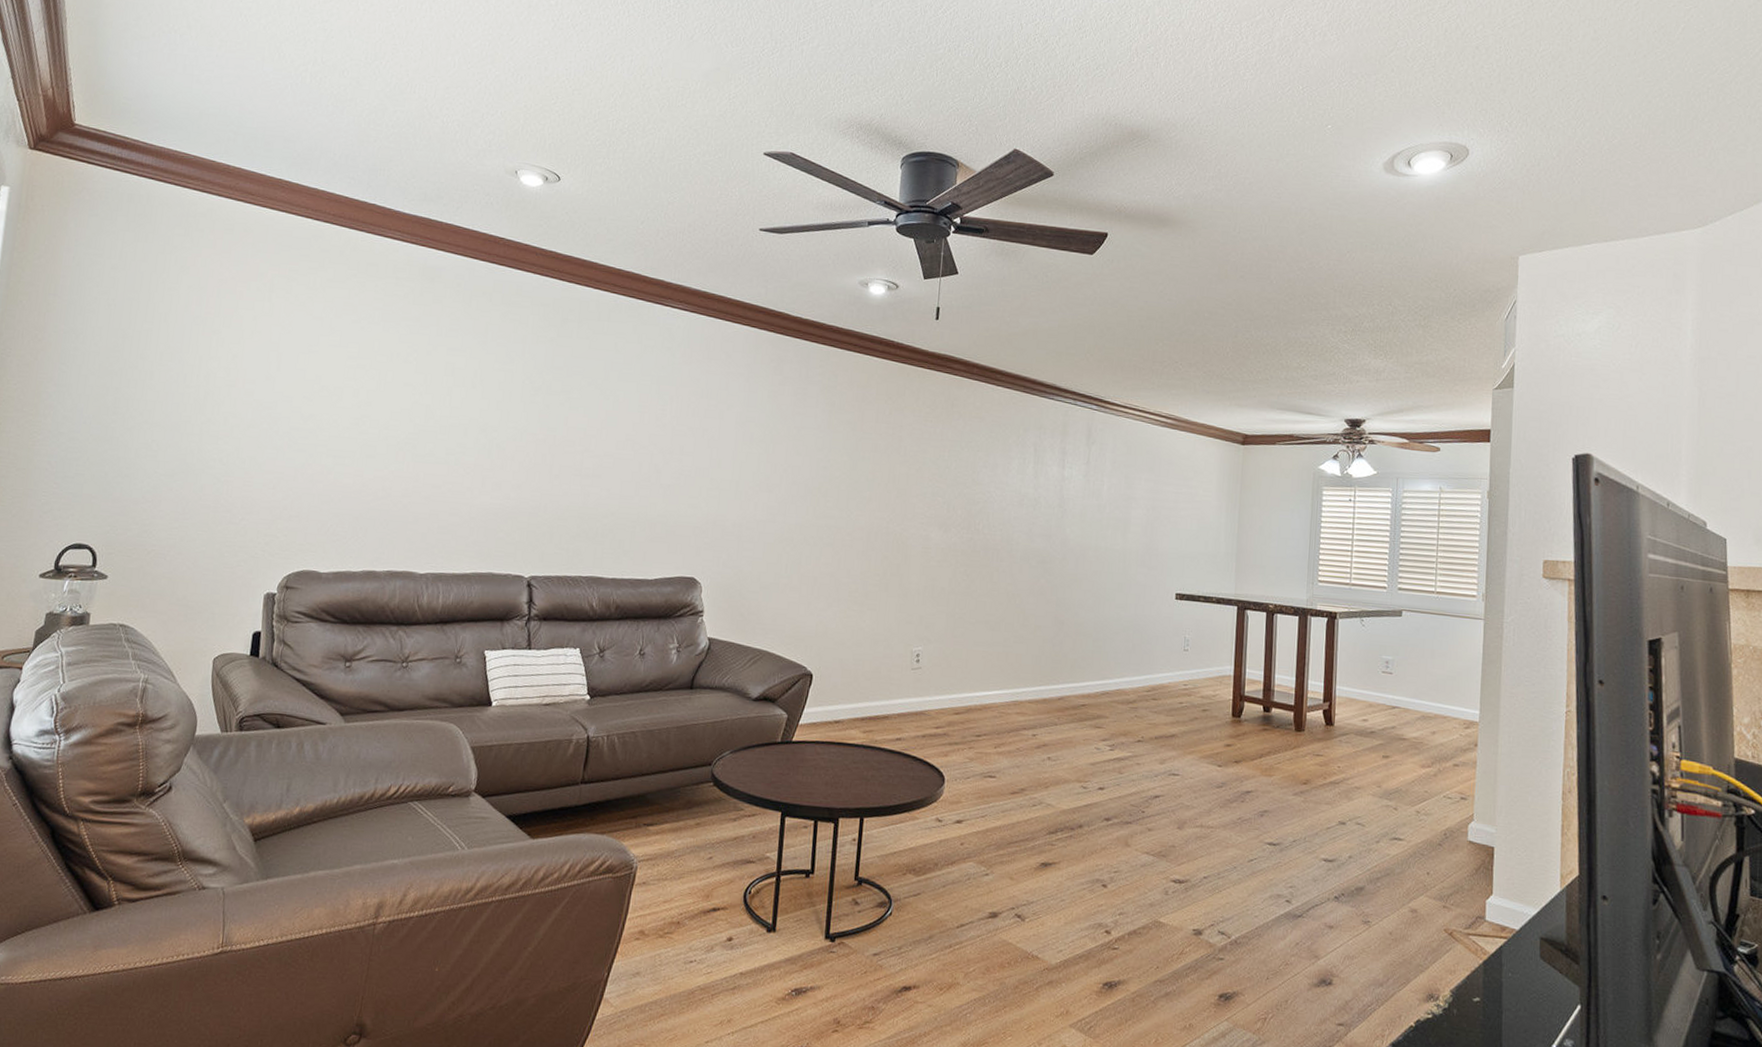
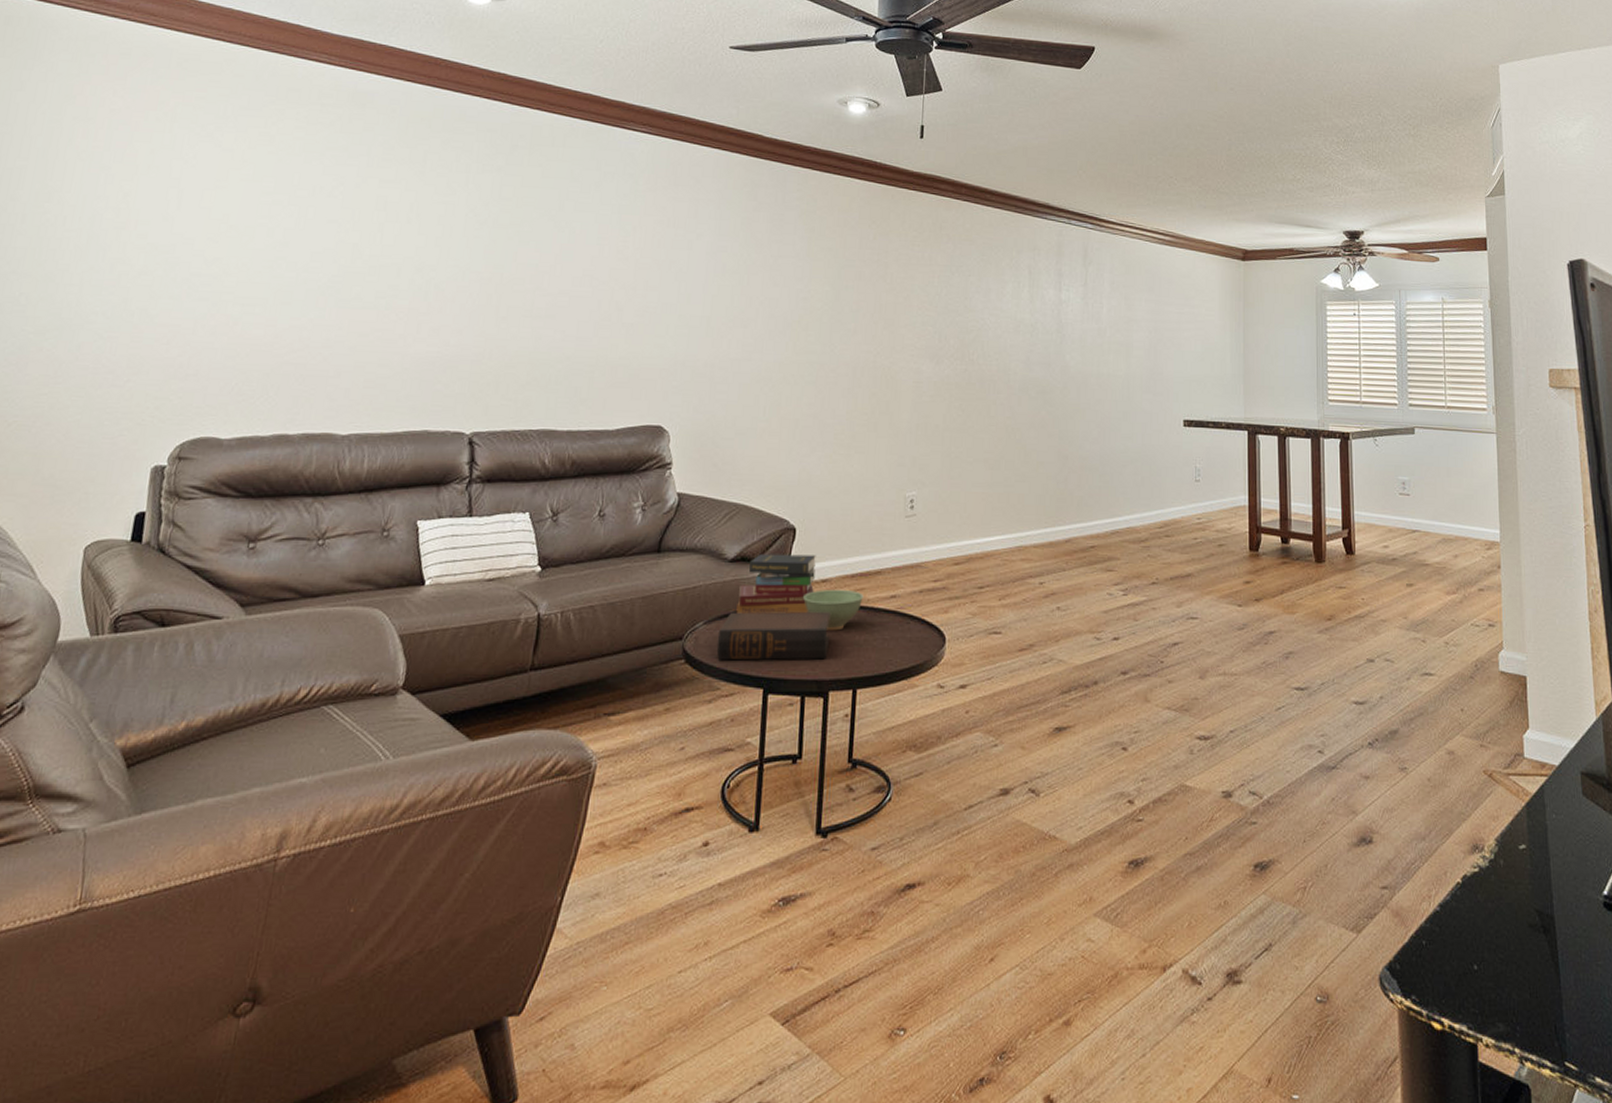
book: none [741,744,842,790] -> present [716,611,831,661]
books: none [759,694,830,750] -> present [736,553,816,614]
bowl: none [817,729,872,766] -> present [802,589,864,631]

